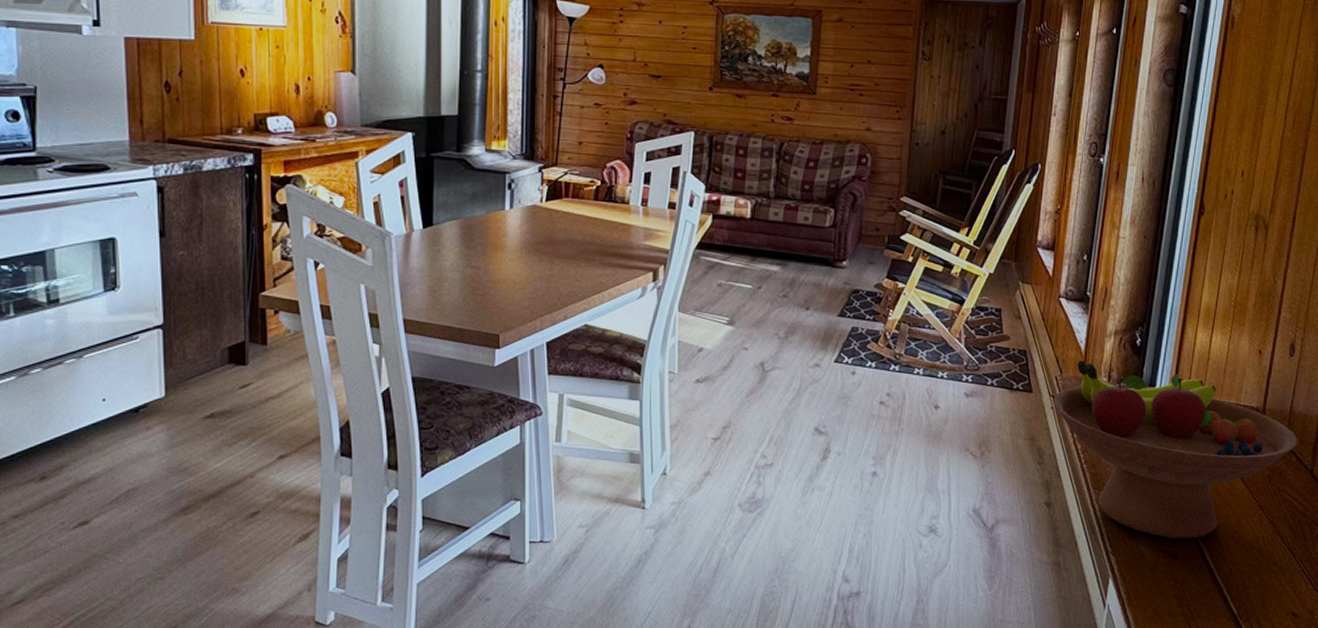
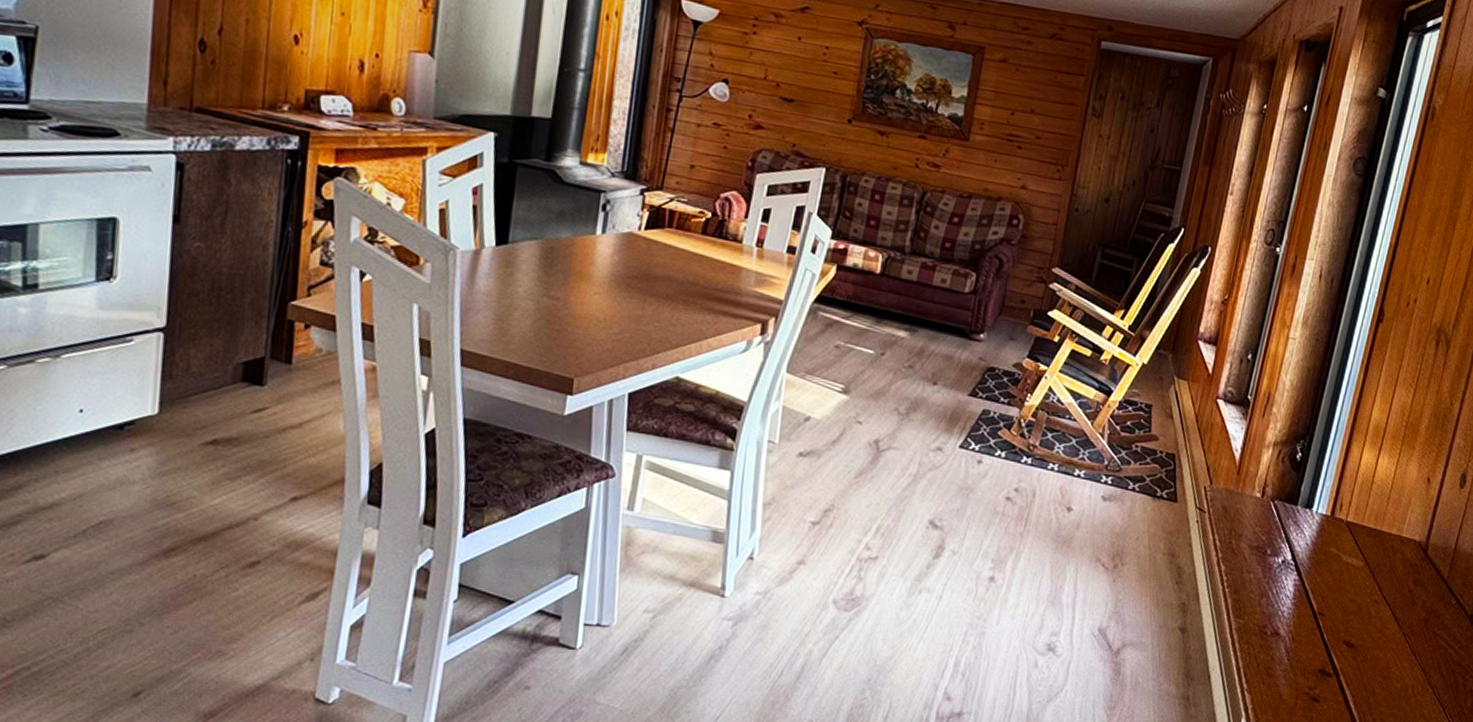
fruit bowl: present [1053,360,1297,539] -> none [1199,471,1460,682]

